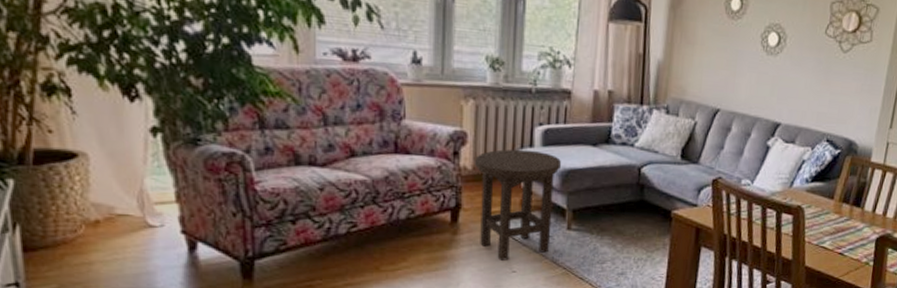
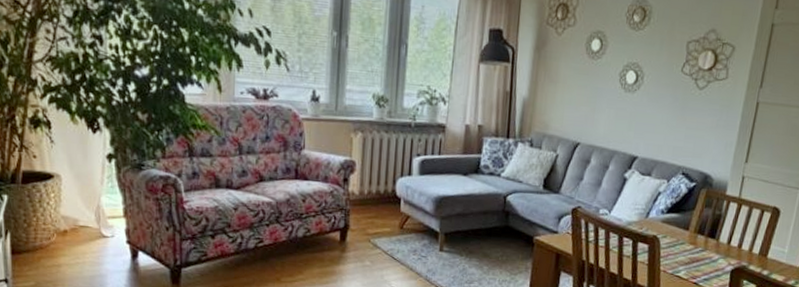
stool: present [475,149,562,261] -> none [361,177,436,277]

